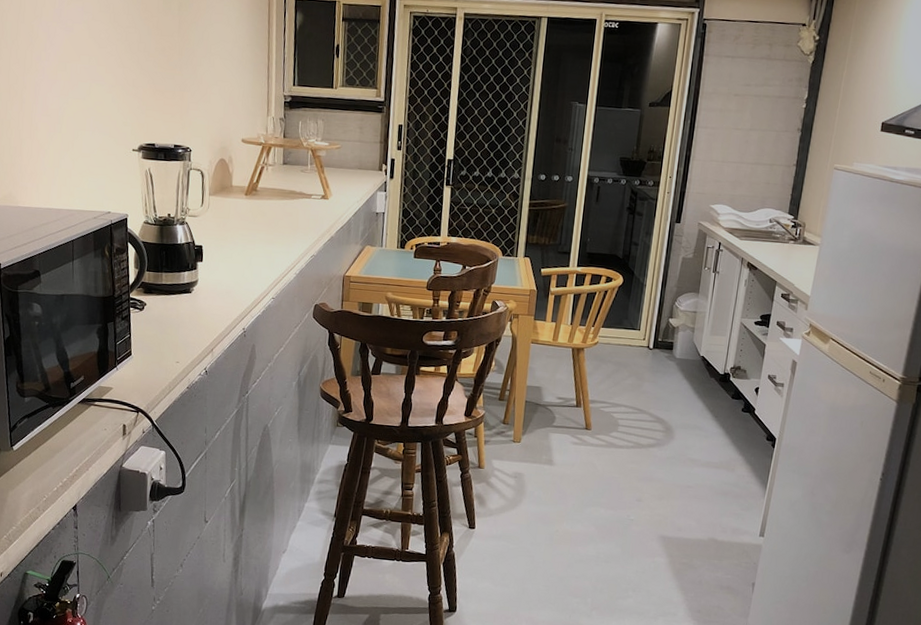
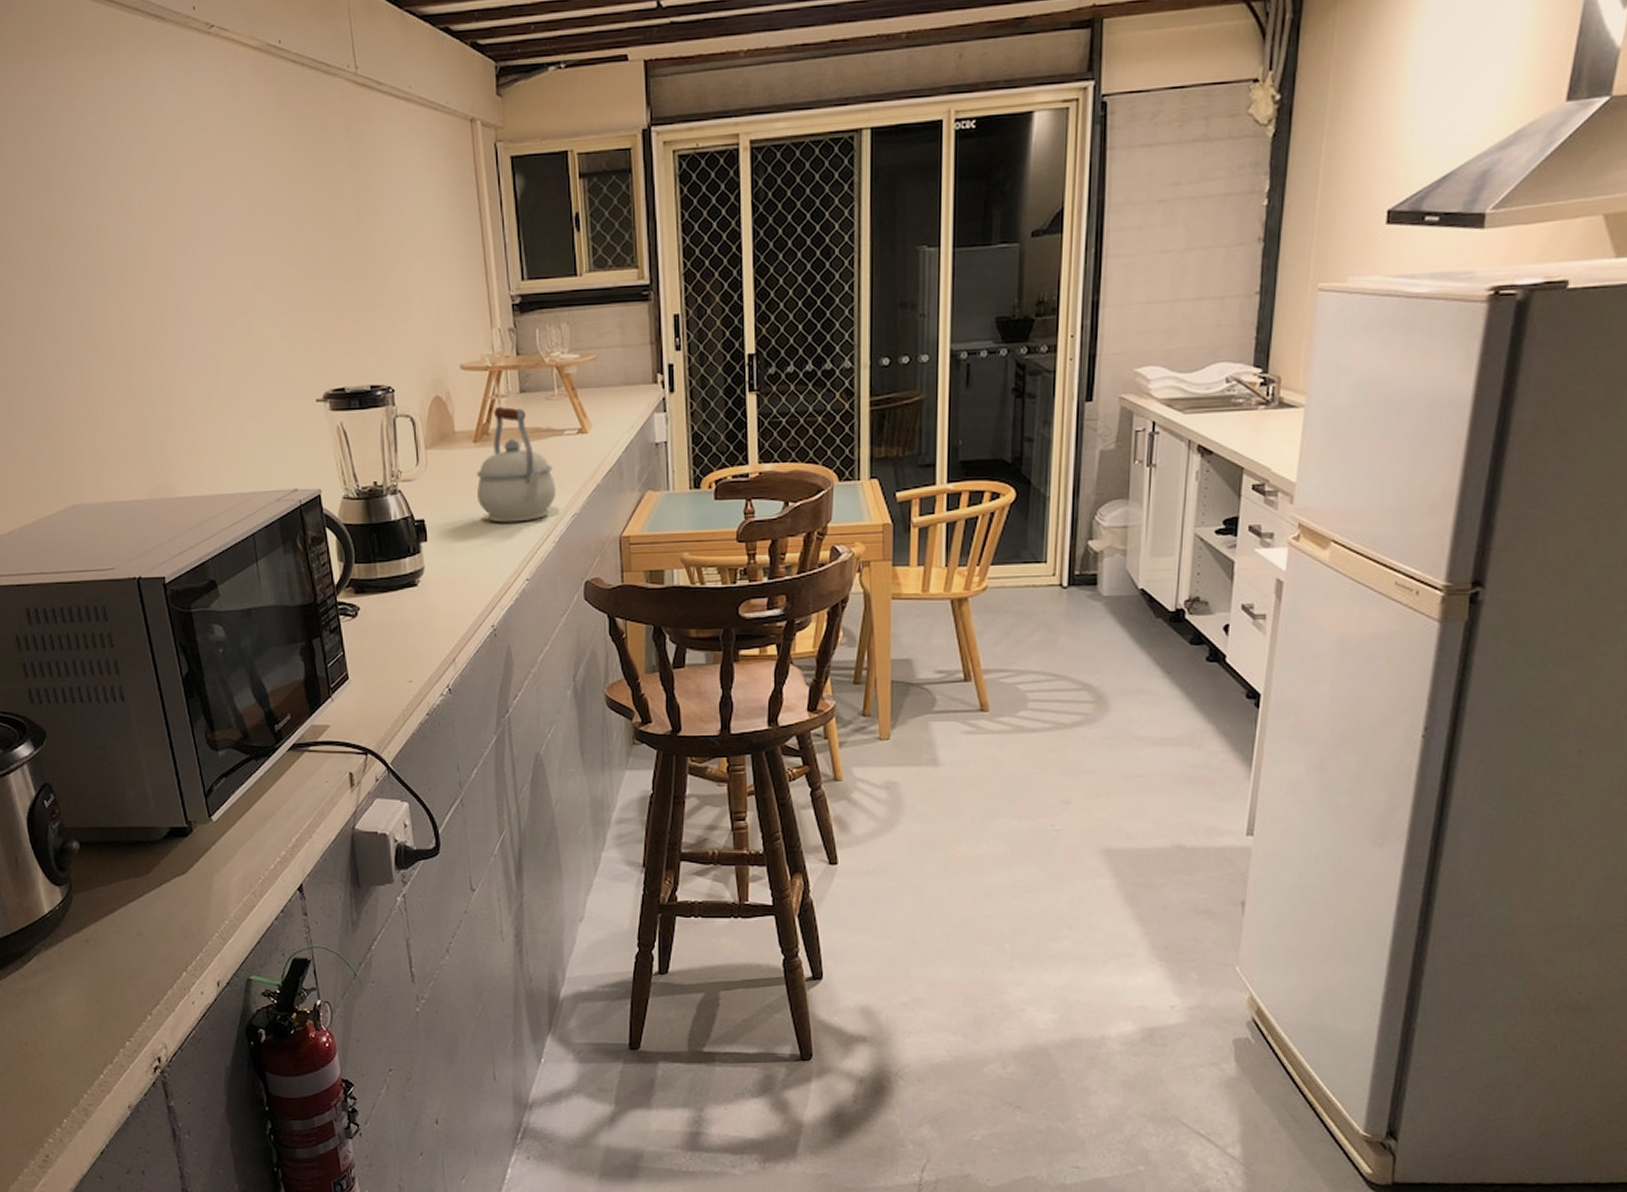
kettle: none [243,171,302,257] -> present [477,406,557,523]

